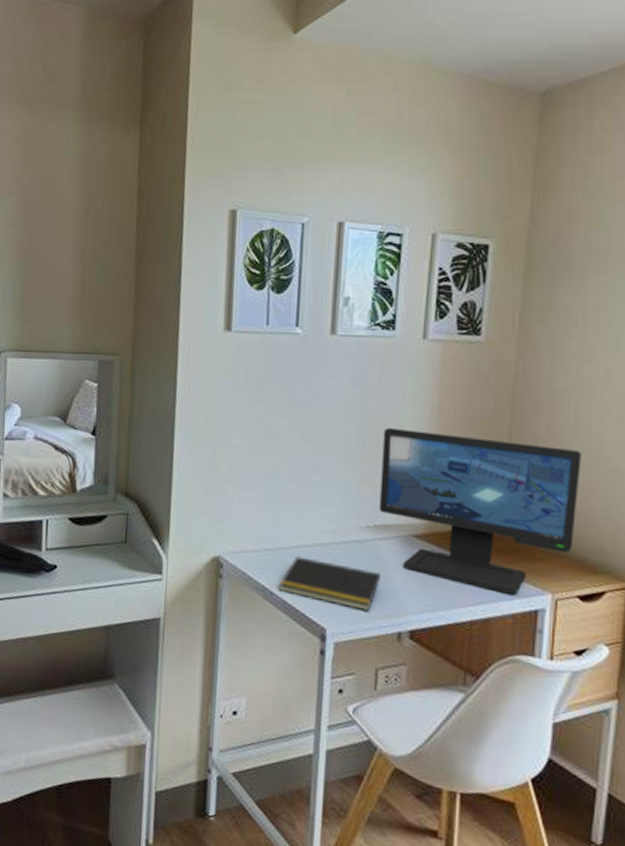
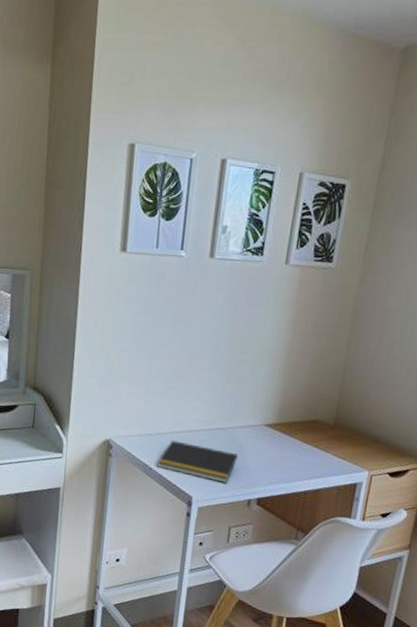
computer monitor: present [379,427,582,595] -> none [240,337,403,472]

